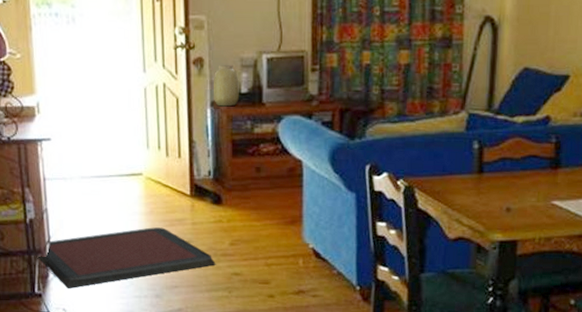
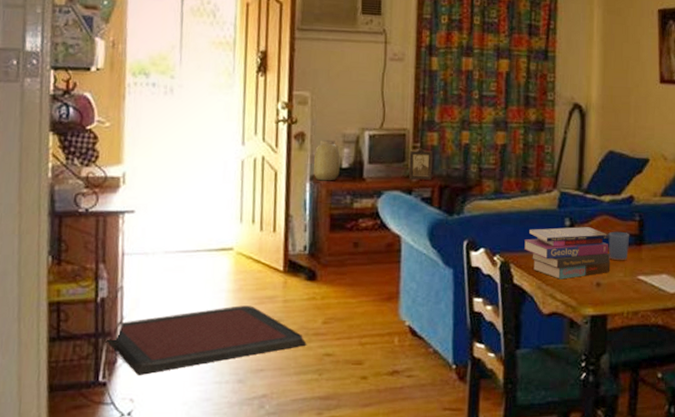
photo frame: none [308,70,332,104] -> present [409,148,433,180]
books: none [429,150,523,204] -> present [524,227,611,280]
mug: none [520,154,545,185] -> present [608,231,630,261]

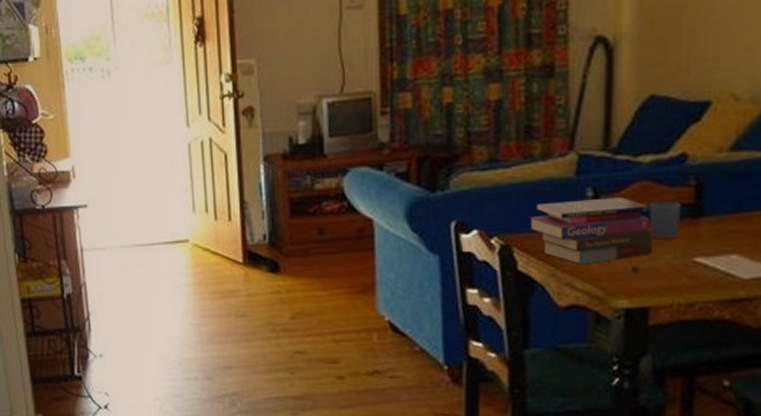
doormat: present [104,305,307,375] -> none [75,300,275,370]
vase: present [313,139,341,181] -> none [265,112,296,161]
photo frame: present [409,148,433,180] -> none [377,113,406,152]

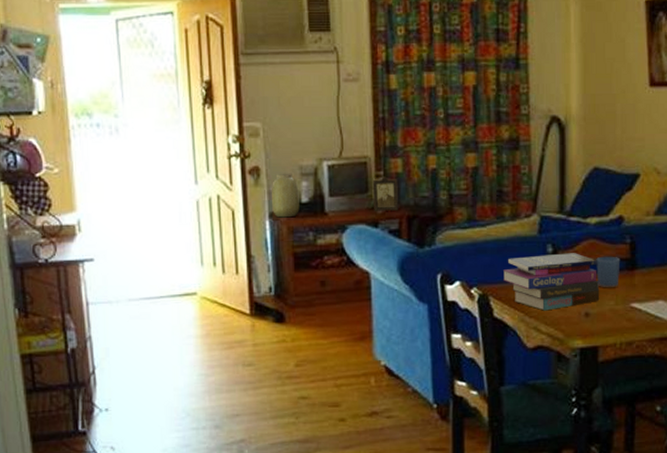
vase: none [265,112,296,161] -> present [271,173,300,218]
photo frame: none [377,113,406,152] -> present [372,176,398,211]

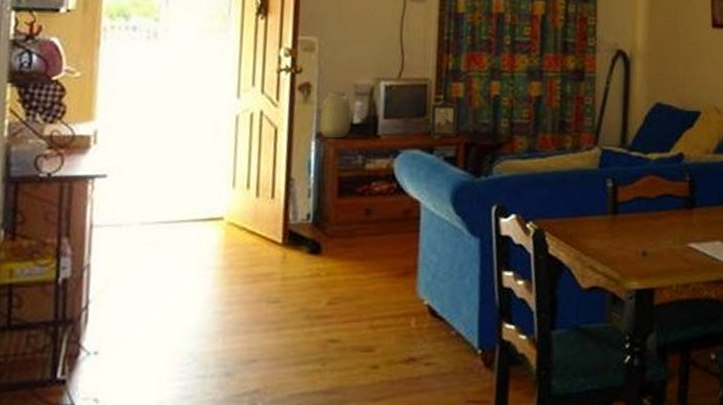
books: present [503,253,600,311] -> none [561,188,658,249]
mug: present [596,256,621,288] -> none [655,193,680,227]

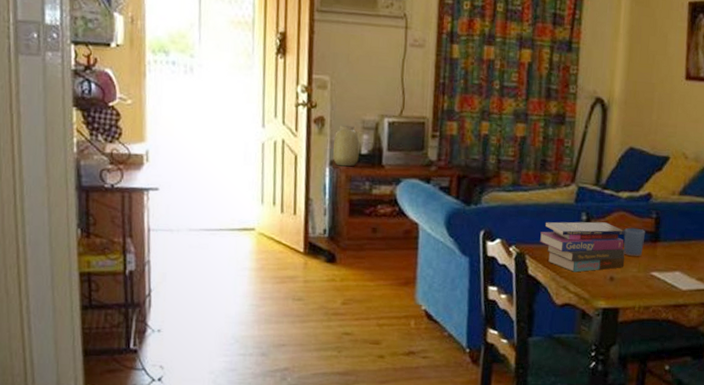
photo frame: present [430,100,458,137] -> none [427,137,452,170]
books: none [561,188,658,249] -> present [540,221,625,272]
mug: none [655,193,680,227] -> present [623,227,646,257]

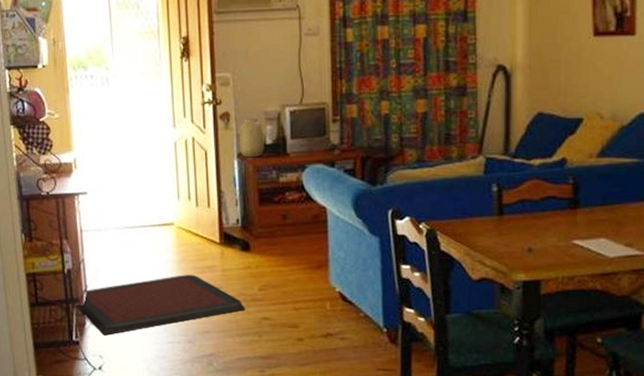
doormat: none [134,283,326,344] -> present [74,275,246,335]
books: present [540,221,625,272] -> none [450,192,543,246]
mug: present [623,227,646,257] -> none [539,195,563,226]

